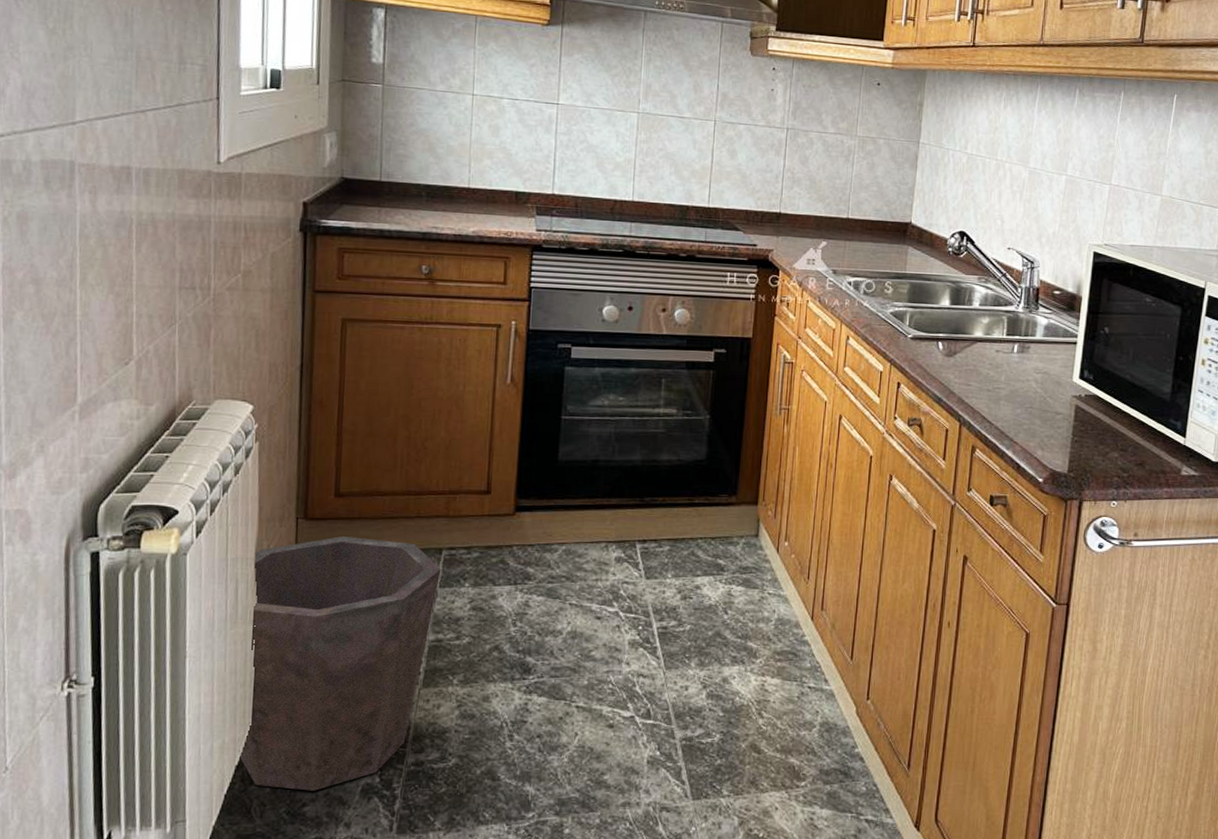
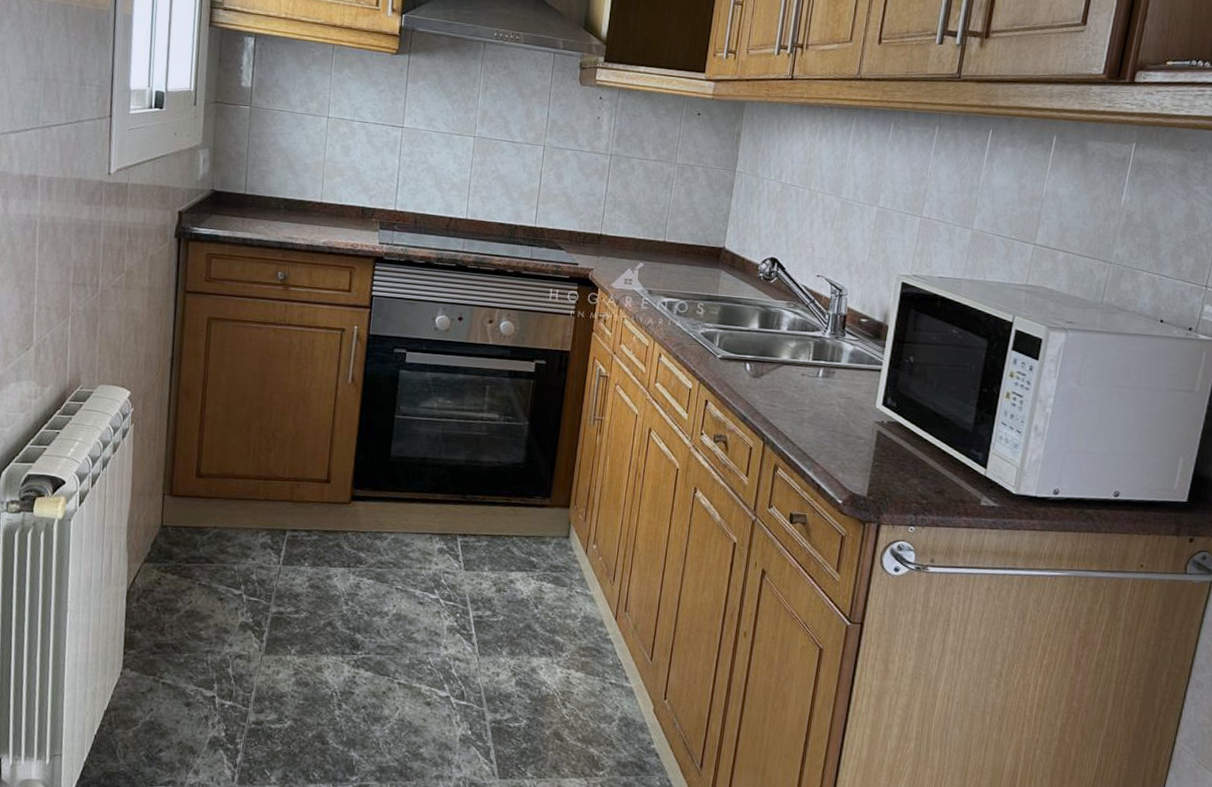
waste bin: present [239,536,441,791] -> none [108,513,285,739]

